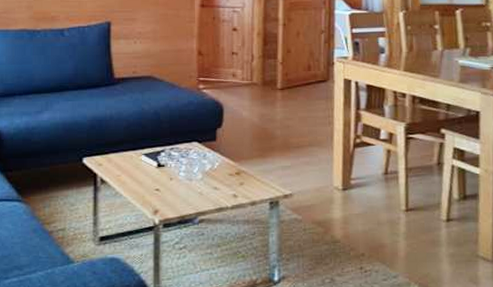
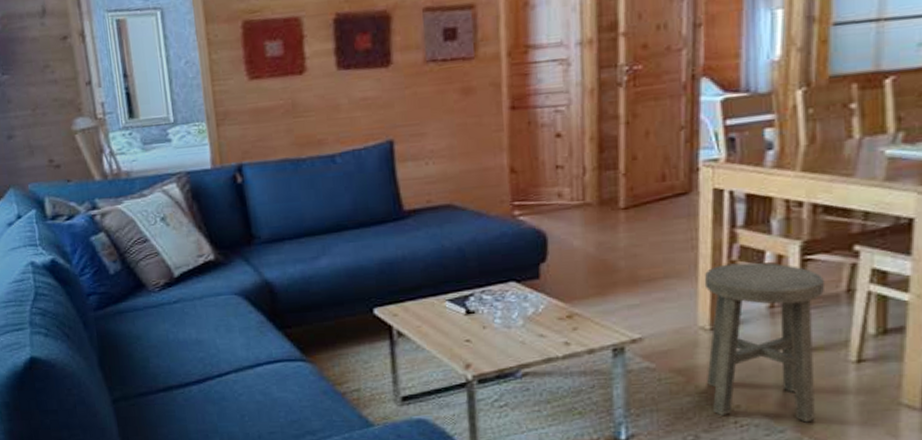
stool: none [337,137,423,270] -> present [704,262,825,423]

